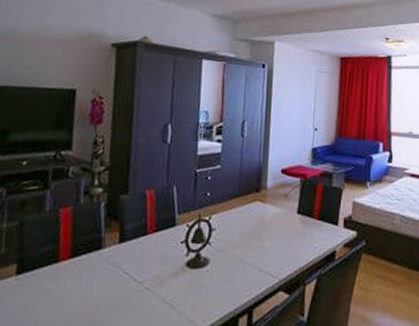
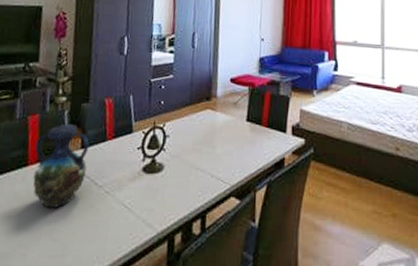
vase: none [64,217,128,307] -> present [33,124,90,209]

